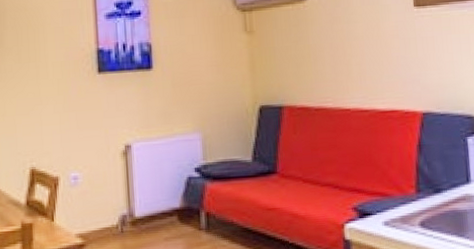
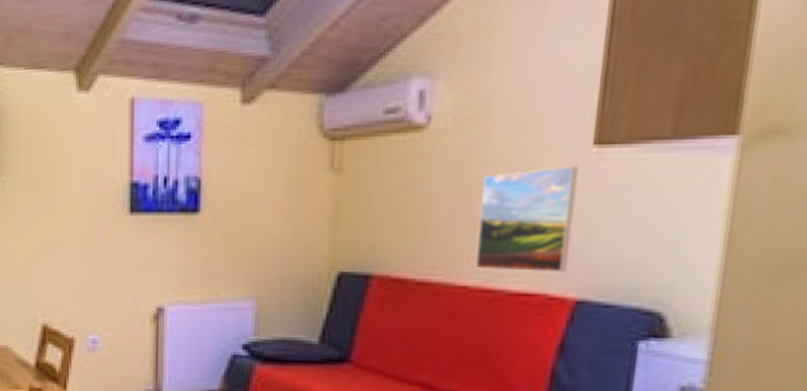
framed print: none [349,21,413,97] -> present [475,166,579,273]

